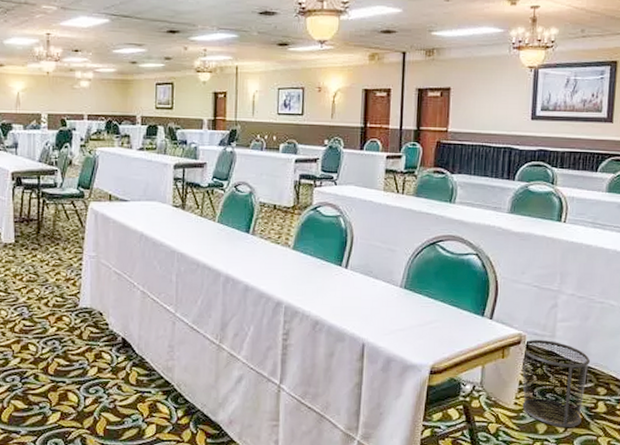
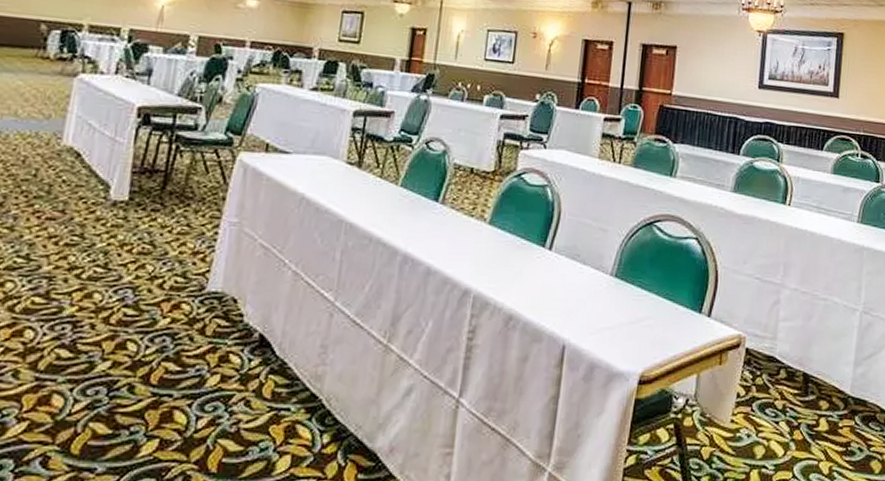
waste bin: present [522,340,590,428] -> none [739,342,812,451]

